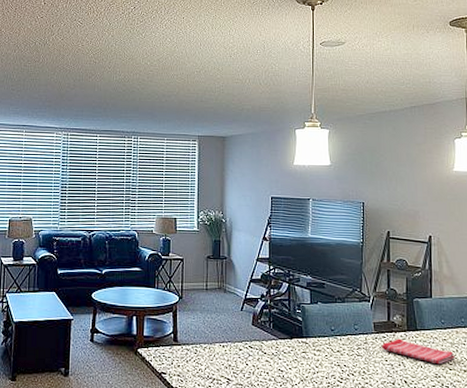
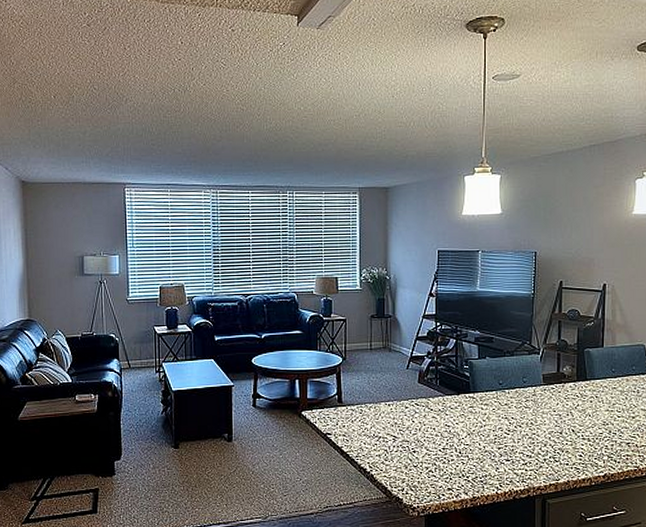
dish towel: present [382,338,455,365] -> none [551,389,624,413]

